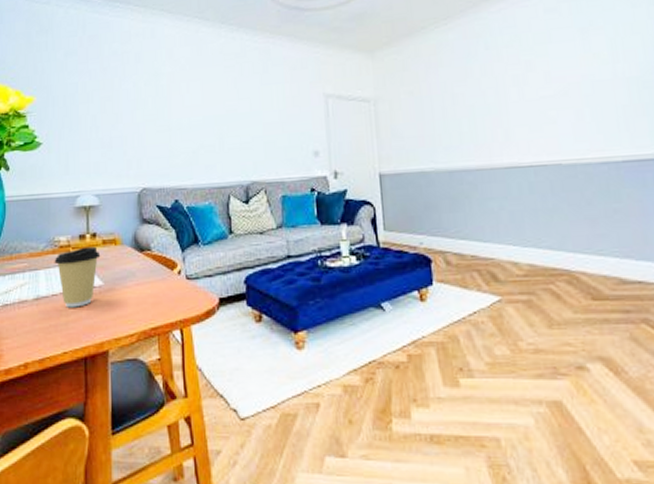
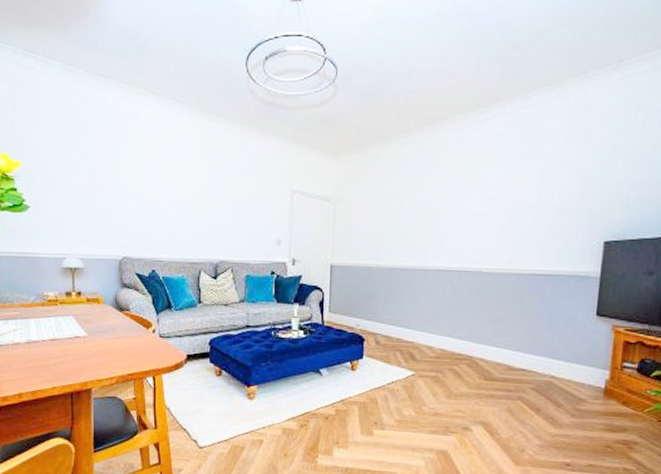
coffee cup: present [54,246,101,308] -> none [43,303,85,352]

